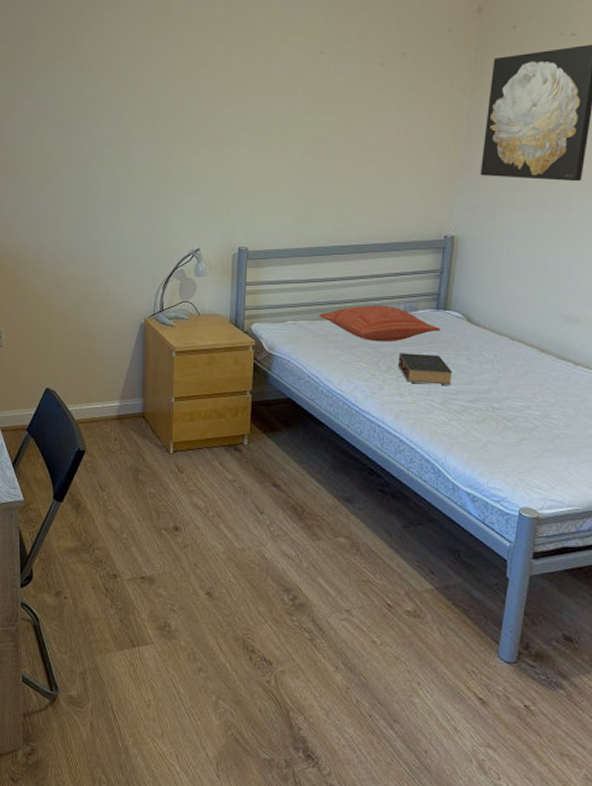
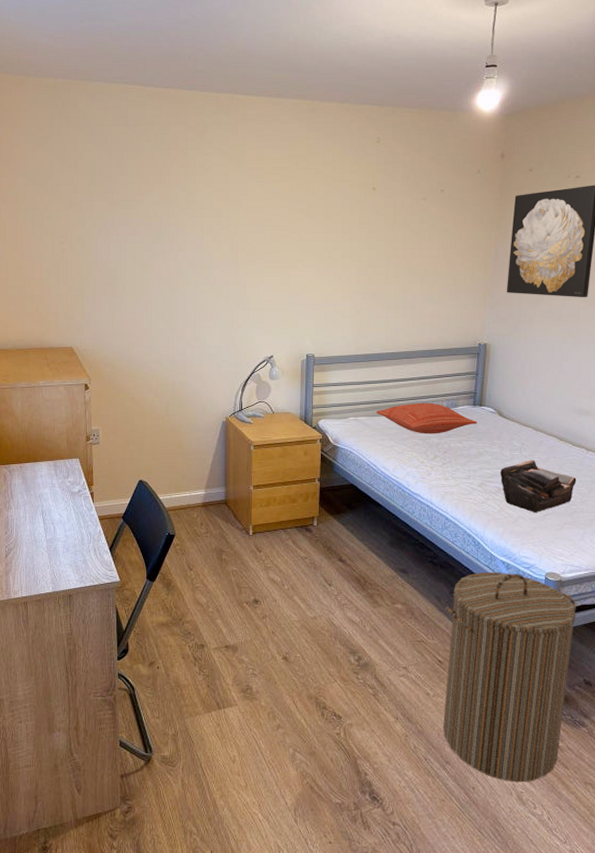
laundry hamper: none [392,504,556,749] -> present [443,571,576,783]
book: present [397,353,452,386] -> none [442,443,488,471]
tote bag: none [467,374,561,436] -> present [500,460,577,512]

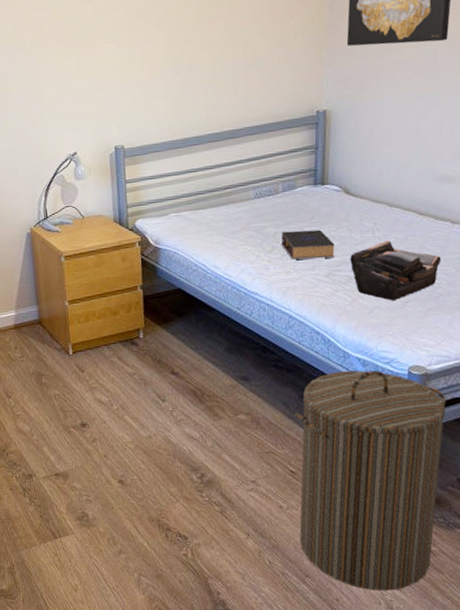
pillow: present [375,402,477,434] -> none [200,186,320,224]
book: none [442,443,488,471] -> present [281,229,335,260]

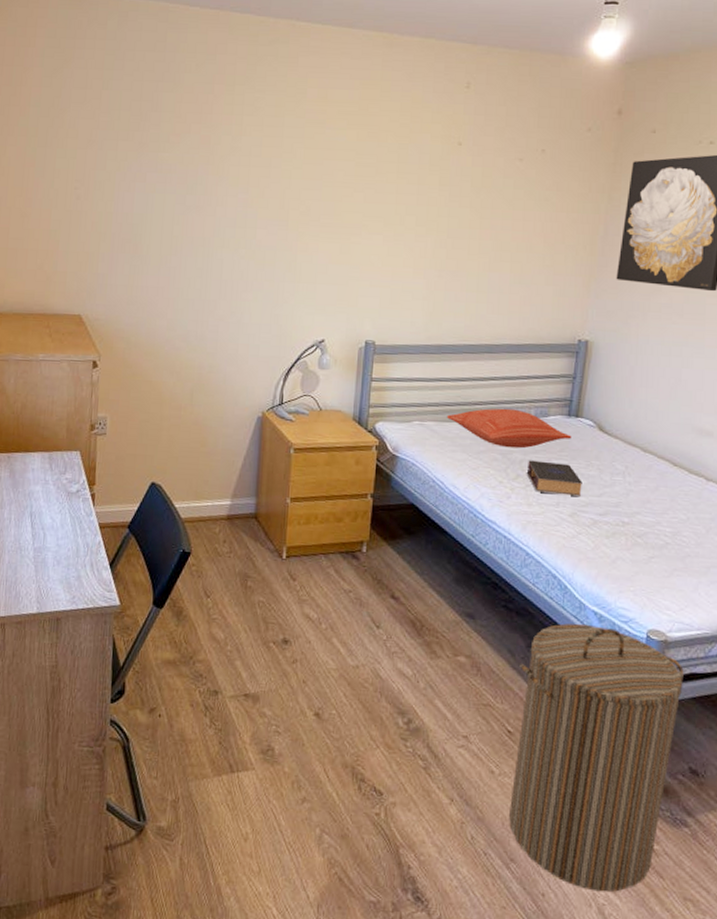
pillow: none [200,186,320,224] -> present [446,408,572,449]
tote bag: present [350,240,441,300] -> none [597,487,692,553]

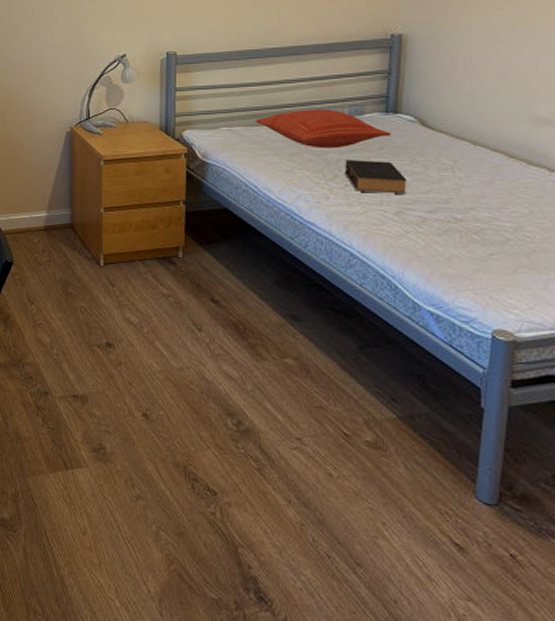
laundry hamper: present [509,623,684,892] -> none [352,324,539,603]

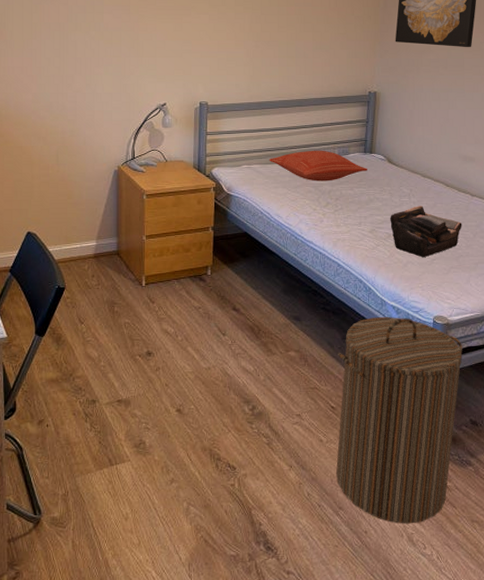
book: present [344,160,407,195] -> none [334,190,378,217]
laundry hamper: none [352,324,539,603] -> present [336,316,463,524]
tote bag: none [424,182,535,250] -> present [390,206,462,257]

